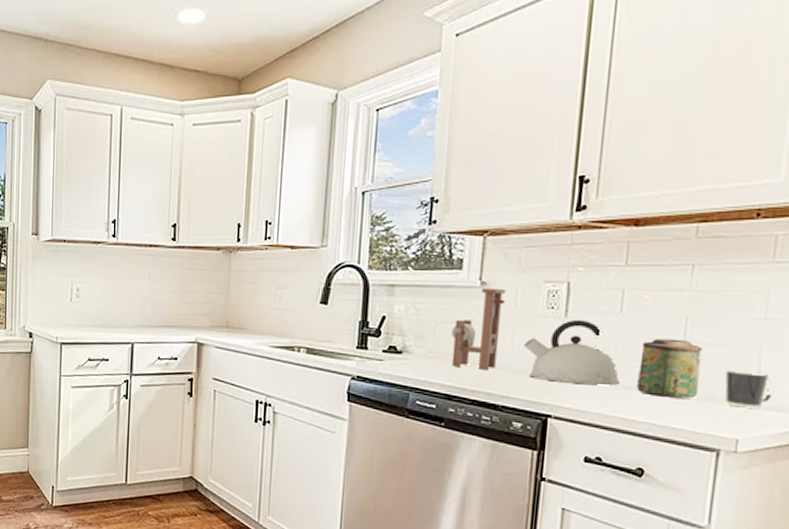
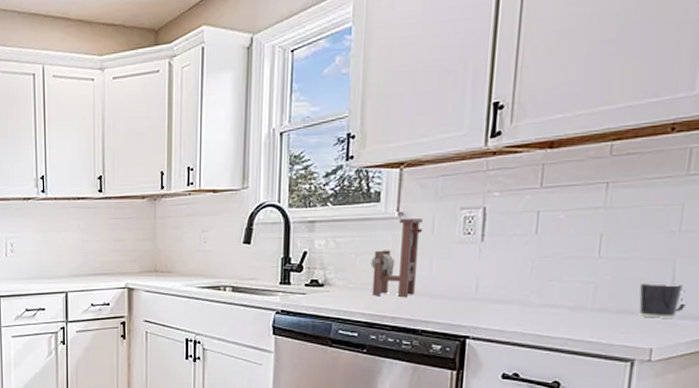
kettle: present [523,319,620,386] -> none [441,243,536,306]
canister: present [637,338,702,399] -> none [552,256,617,312]

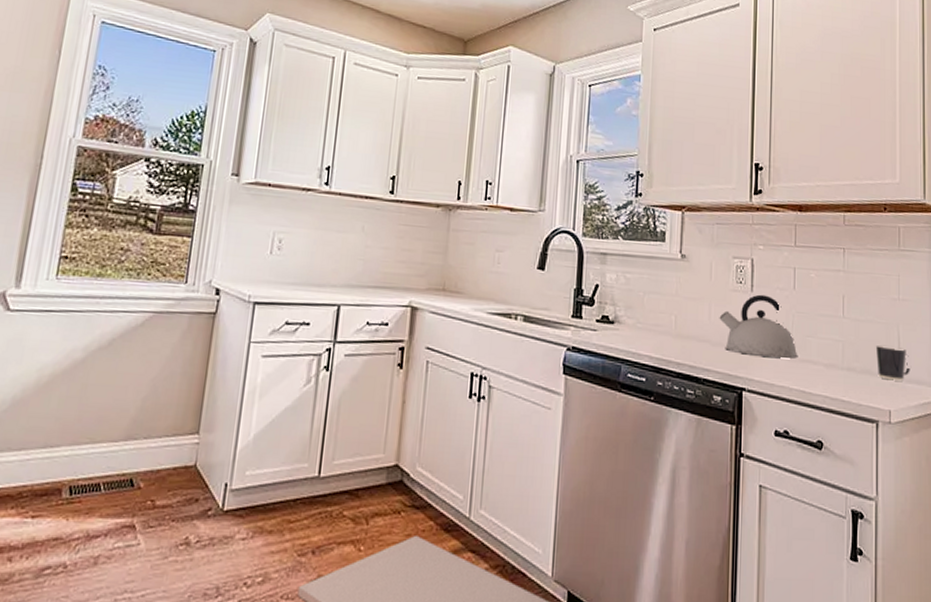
paper towel holder: present [370,219,423,298] -> none [657,261,703,343]
kettle: none [441,243,536,306] -> present [719,294,798,360]

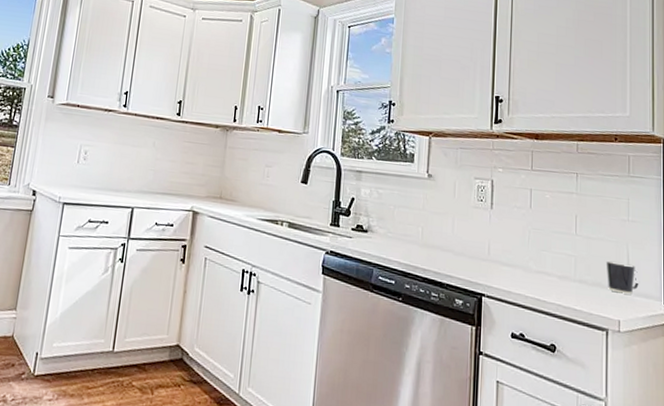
kettle: present [719,294,798,360] -> none [461,211,534,270]

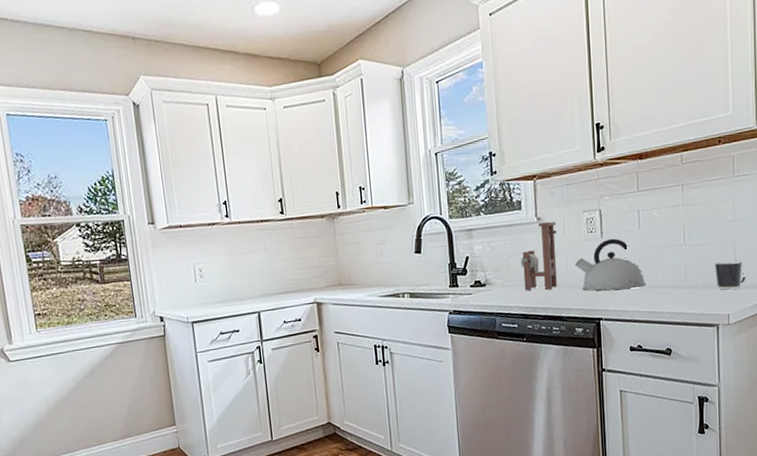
paper towel holder: none [406,180,447,252] -> present [520,222,558,291]
kettle: none [461,211,534,270] -> present [575,238,646,292]

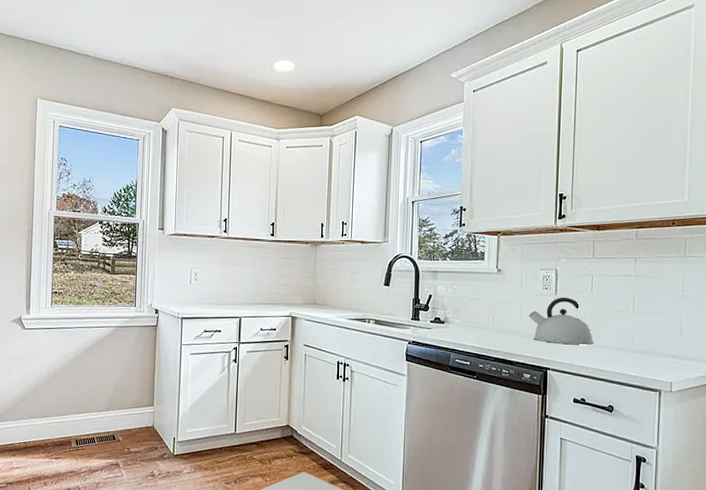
paper towel holder: present [520,222,558,291] -> none [478,274,515,336]
mug: present [714,261,746,290] -> none [660,332,691,360]

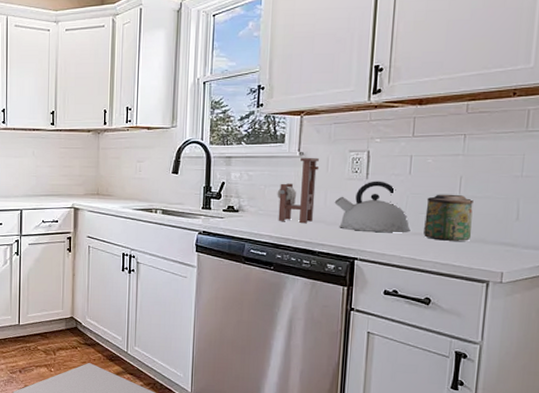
paper towel holder: none [478,274,515,336] -> present [277,158,320,224]
canister: none [605,310,645,353] -> present [424,194,474,241]

